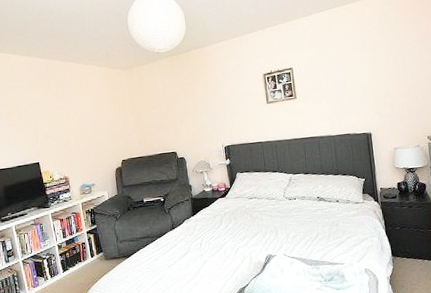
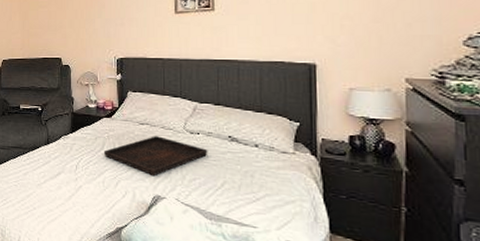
serving tray: none [222,206,304,240] -> present [103,136,208,177]

